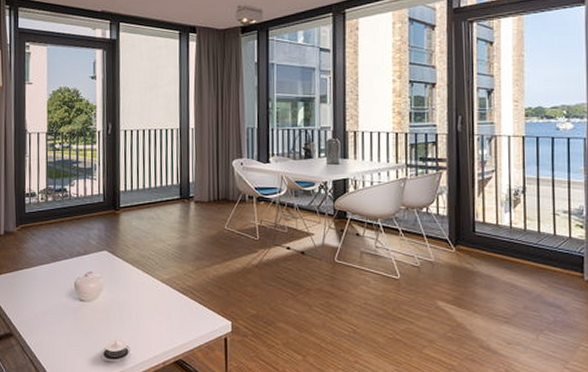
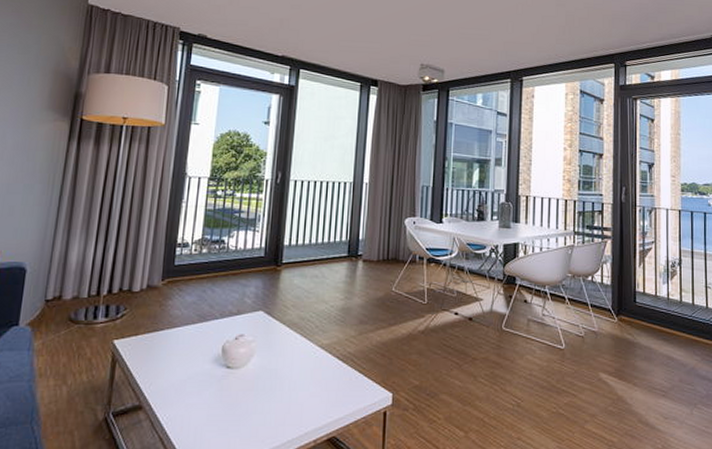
architectural model: present [101,338,131,362] -> none [244,412,280,440]

